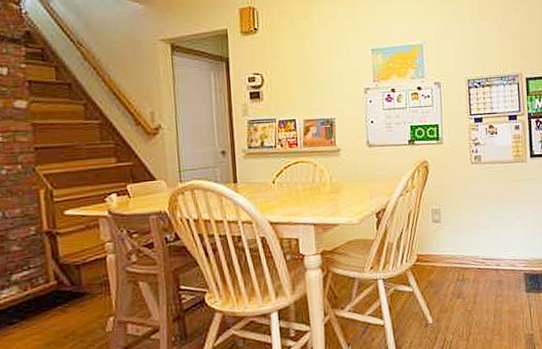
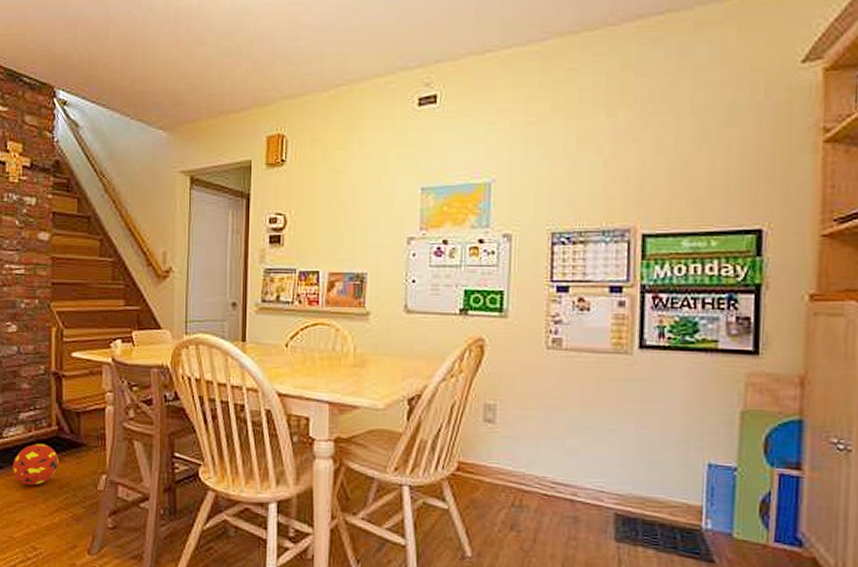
ball: none [9,299,61,341] -> present [12,443,58,486]

